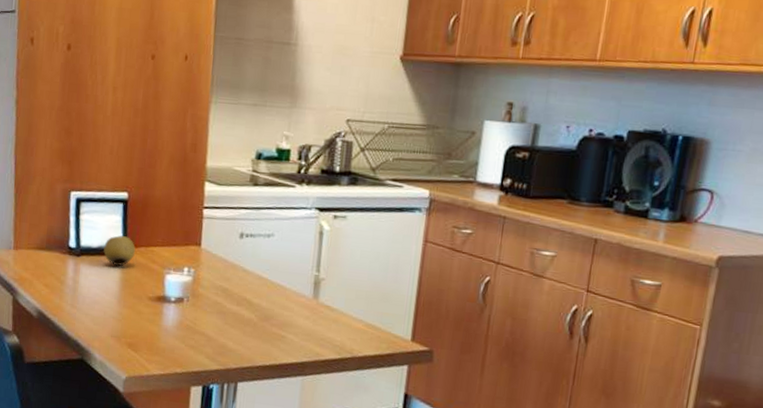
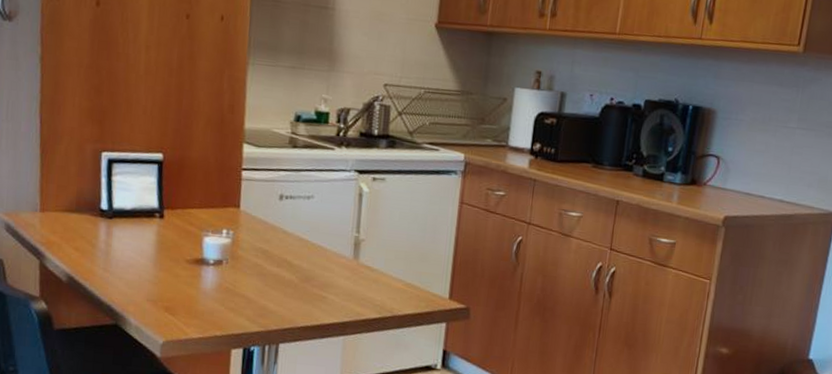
fruit: present [103,235,135,267] -> none [138,197,172,229]

